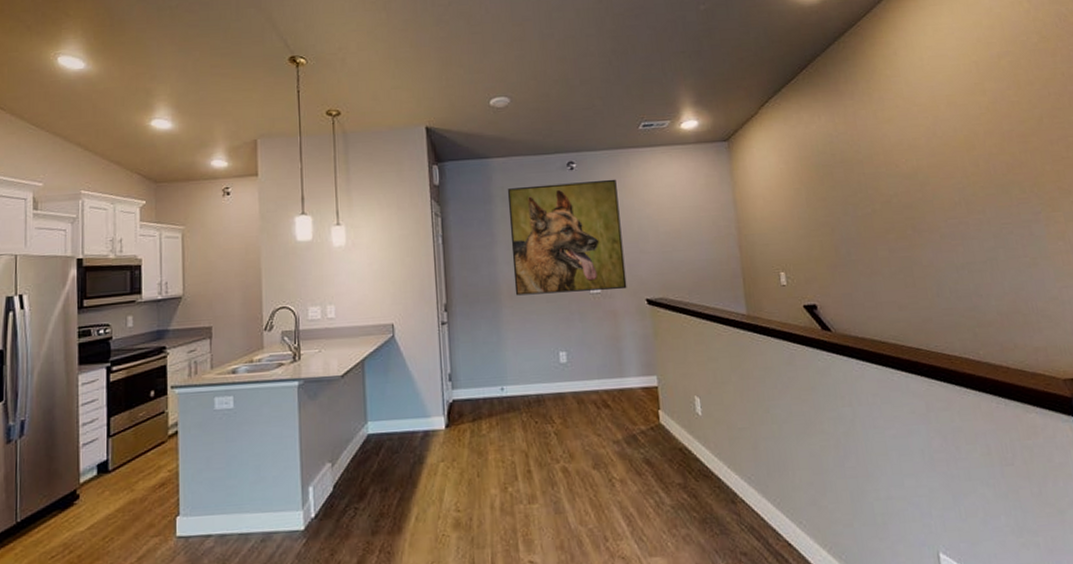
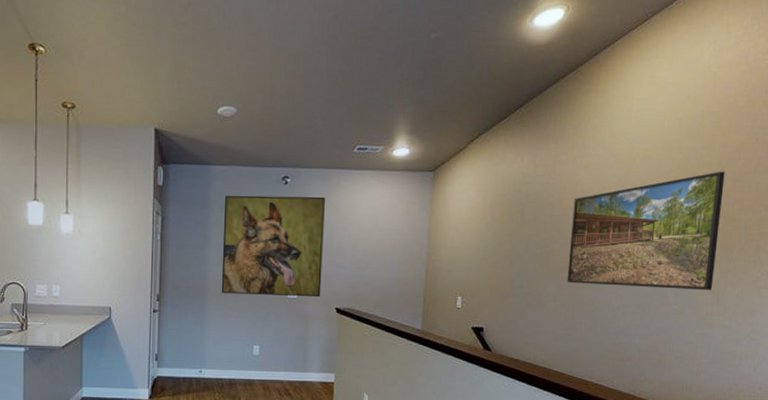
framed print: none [884,109,1062,245] -> present [567,171,725,291]

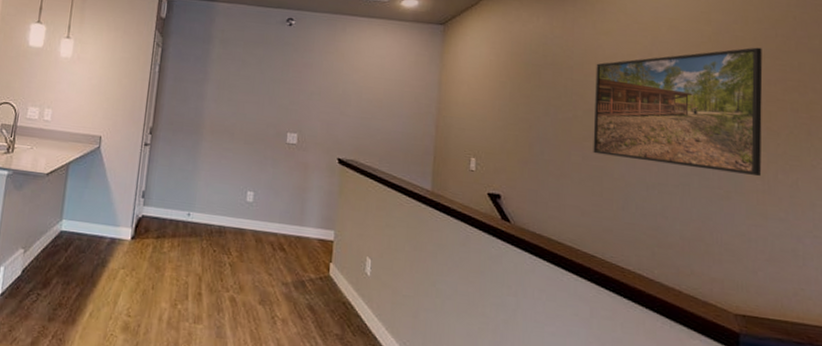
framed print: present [221,195,325,298] -> none [217,33,330,146]

